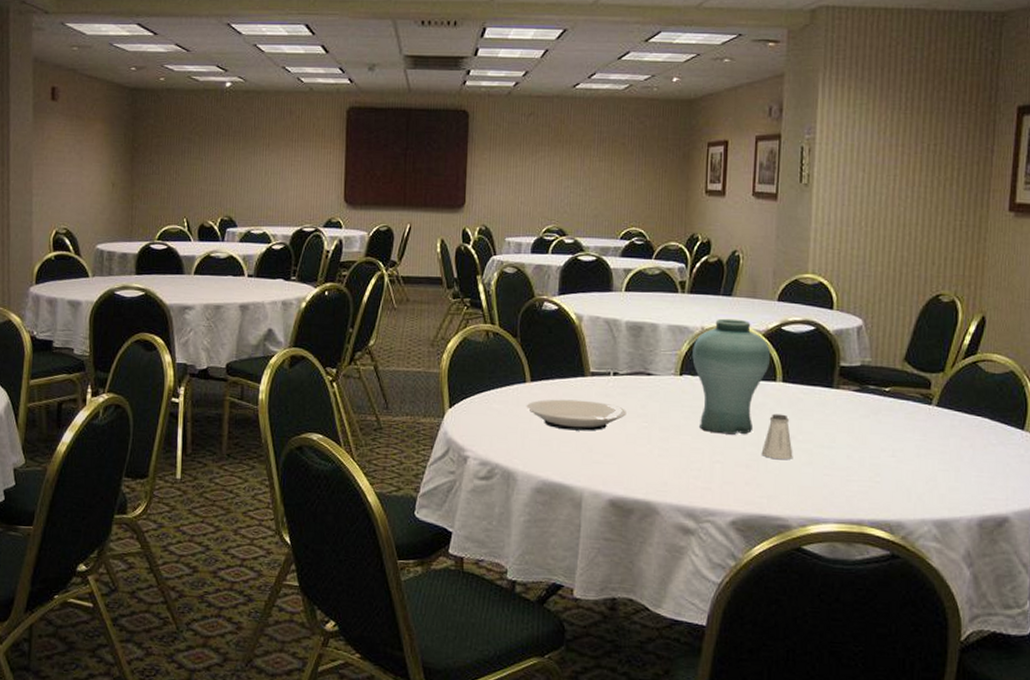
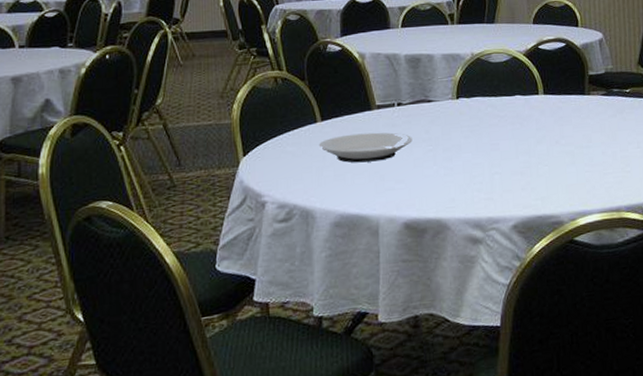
vase: present [692,318,771,435] -> none [465,43,532,148]
saltshaker: present [761,413,793,460] -> none [532,122,559,164]

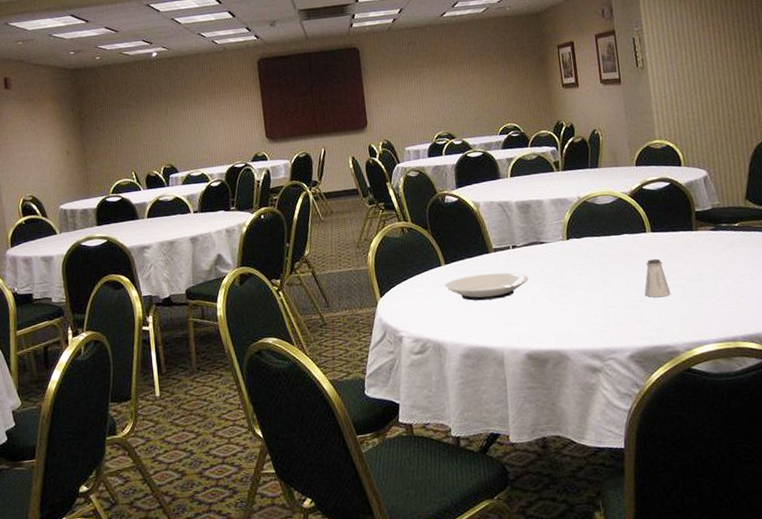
saltshaker: none [532,122,559,164] -> present [644,258,671,298]

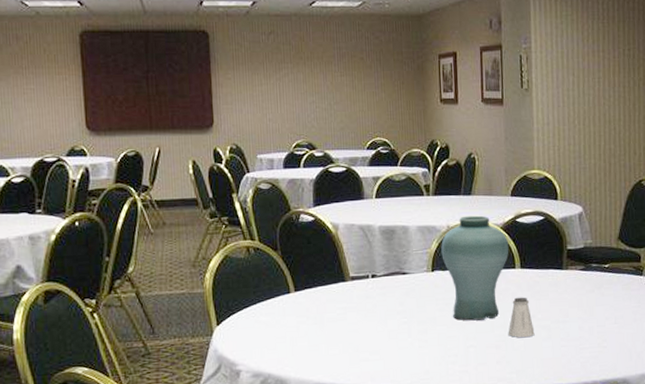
plate: present [444,272,529,301] -> none [292,303,387,334]
vase: none [573,186,639,284] -> present [441,215,509,321]

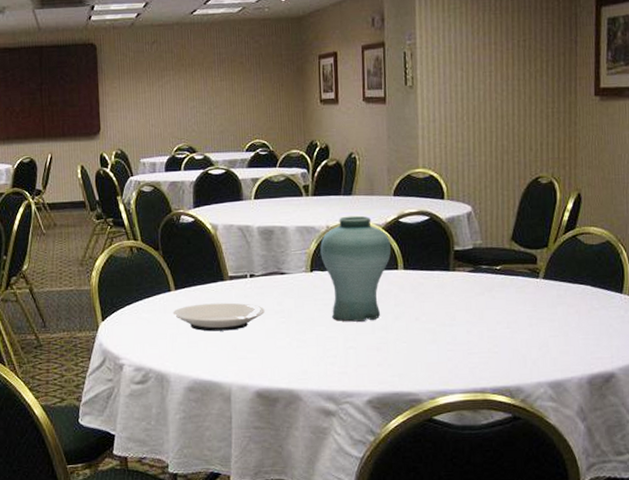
plate: none [292,303,387,334] -> present [172,302,265,332]
saltshaker: present [508,297,535,338] -> none [390,298,419,341]

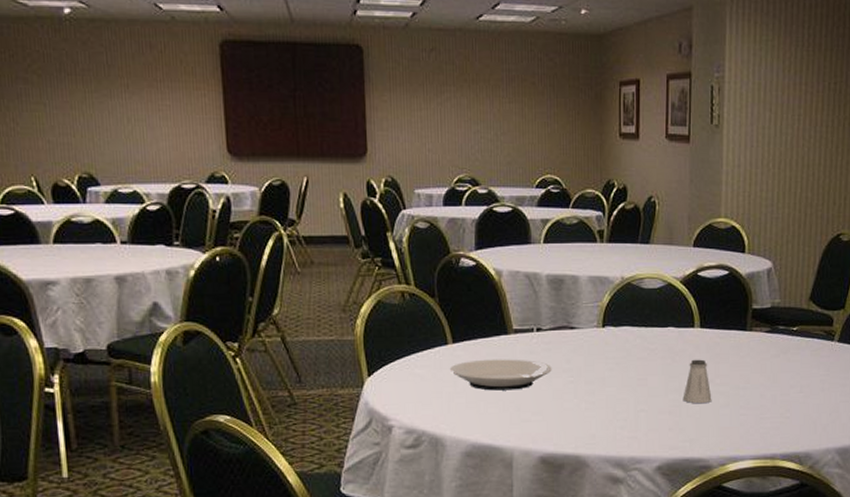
vase: present [320,215,392,322] -> none [614,267,689,383]
saltshaker: none [390,298,419,341] -> present [683,359,712,404]

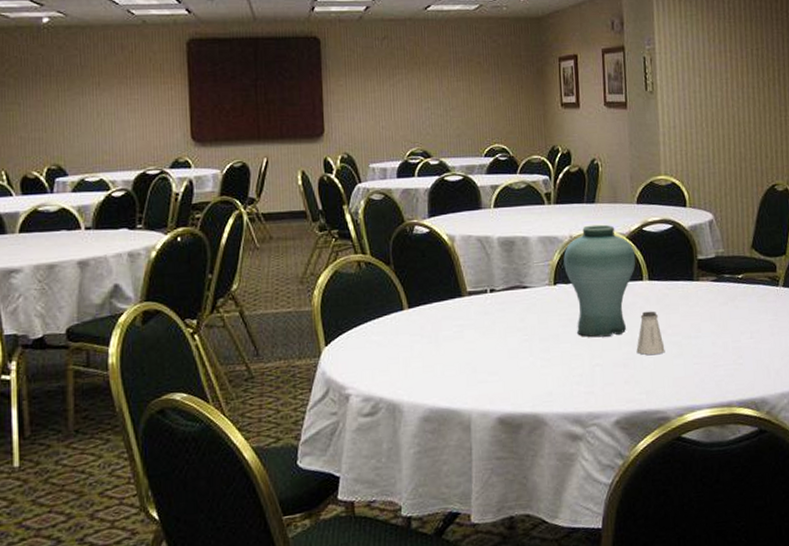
plate: present [449,359,552,391] -> none [405,320,507,354]
vase: none [614,267,689,383] -> present [563,224,636,338]

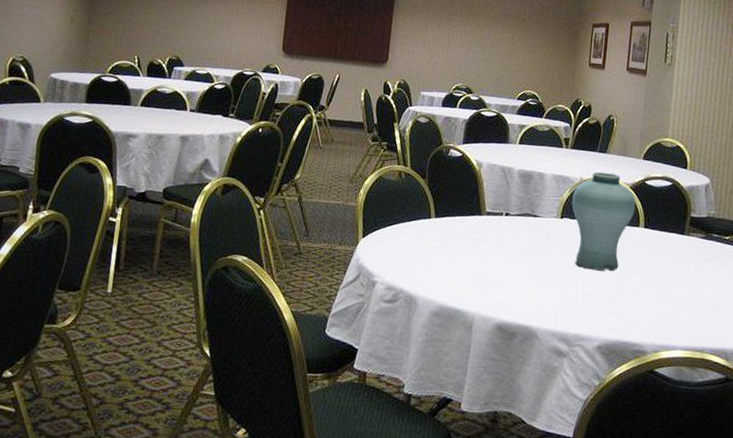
saltshaker: present [636,311,665,355] -> none [624,254,651,294]

